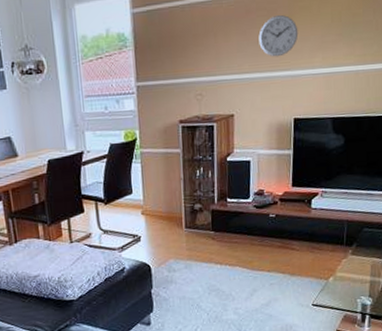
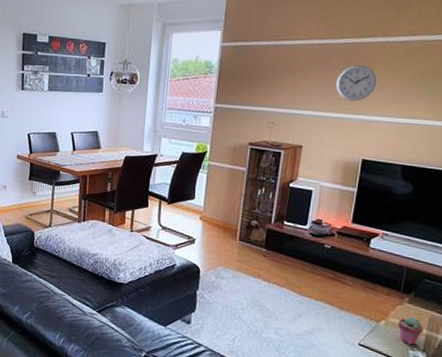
potted succulent: none [344,267,368,295] -> present [397,316,424,346]

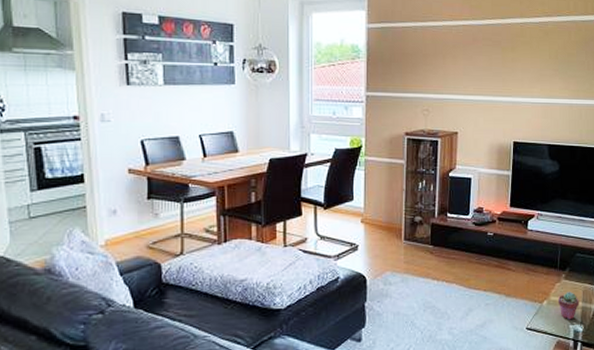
wall clock: present [336,65,377,102] -> none [484,47,520,84]

